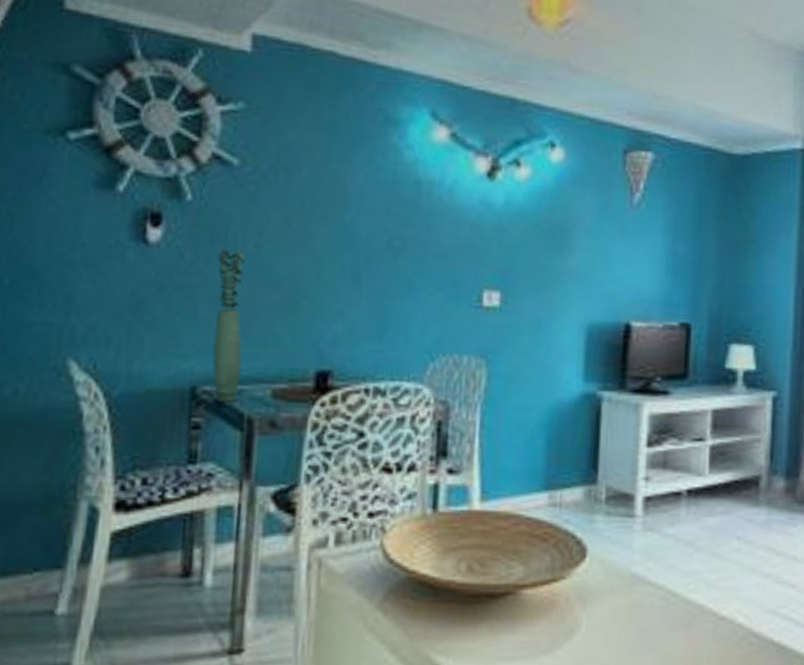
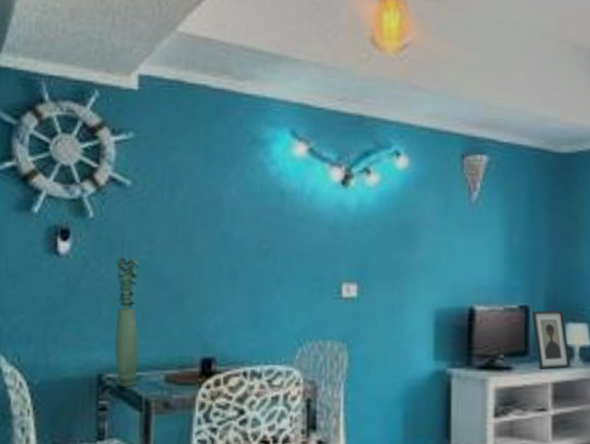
picture frame: none [693,329,733,395] -> present [531,310,571,369]

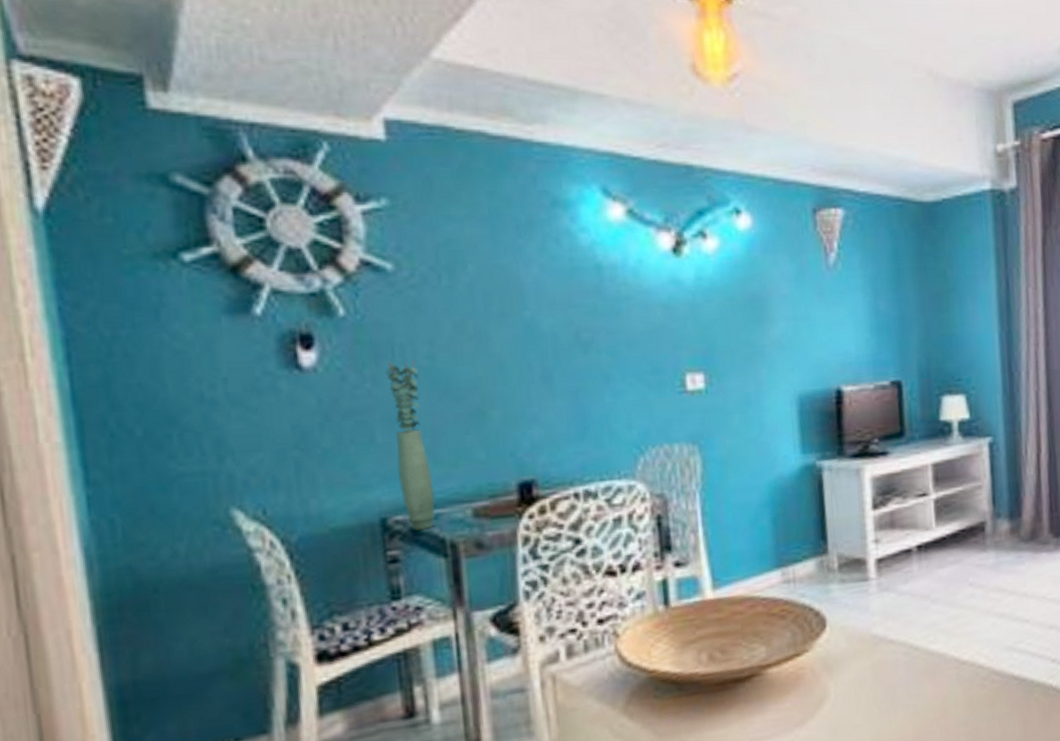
picture frame: present [531,310,571,369] -> none [904,383,950,451]

